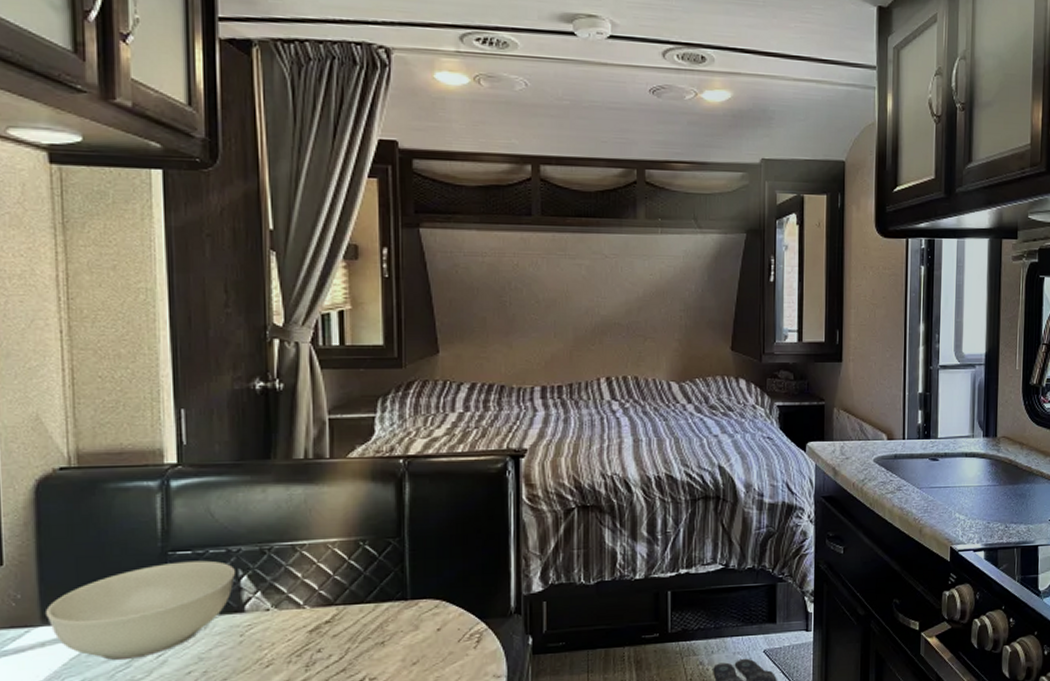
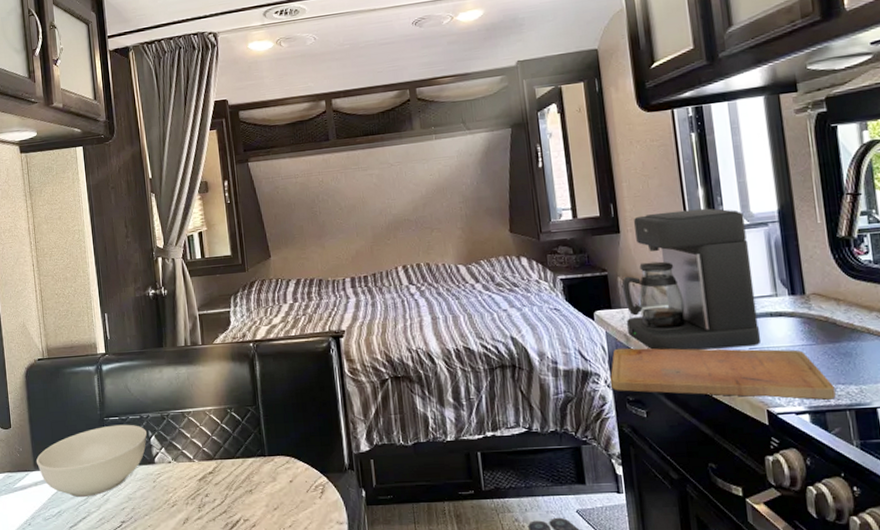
cutting board: none [814,482,1008,538] -> present [610,348,836,400]
coffee maker: none [837,344,957,487] -> present [622,208,762,351]

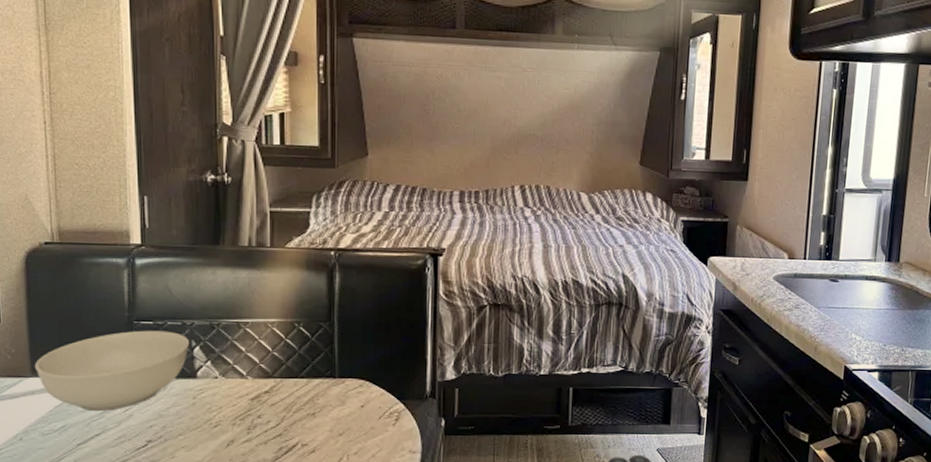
cutting board: present [610,348,836,400] -> none [711,296,905,360]
coffee maker: present [622,208,762,351] -> none [737,165,863,306]

